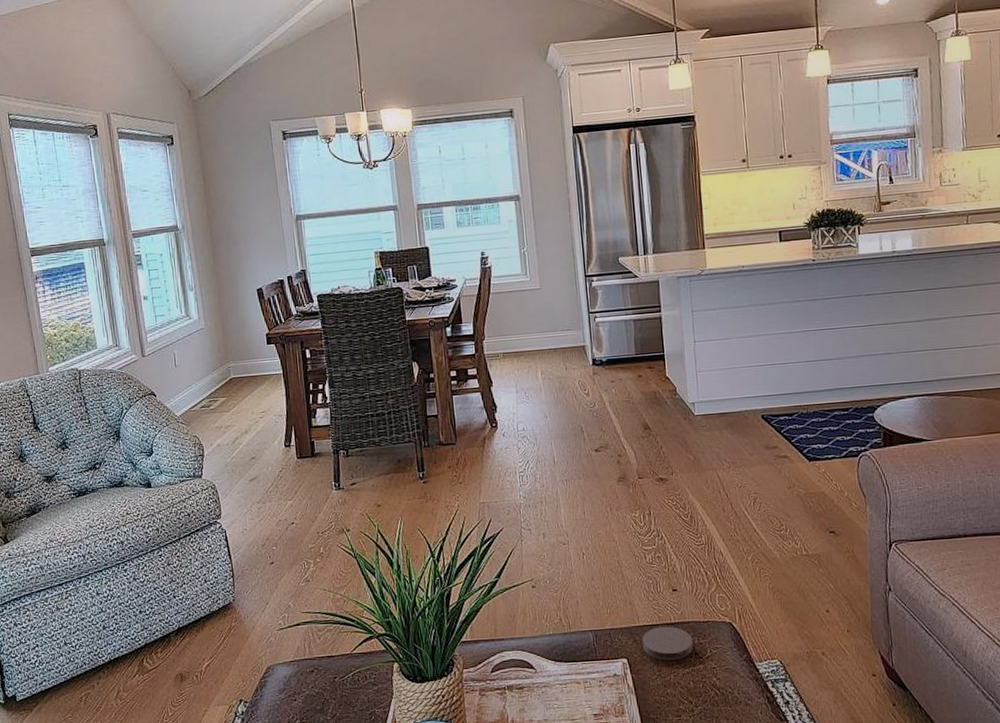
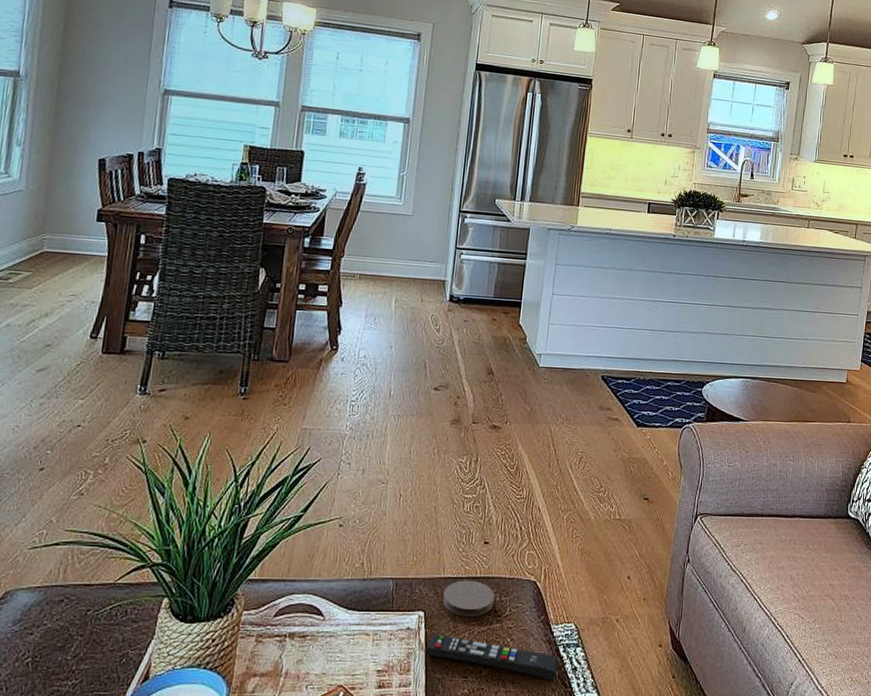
remote control: none [636,678,770,715] -> present [426,634,559,681]

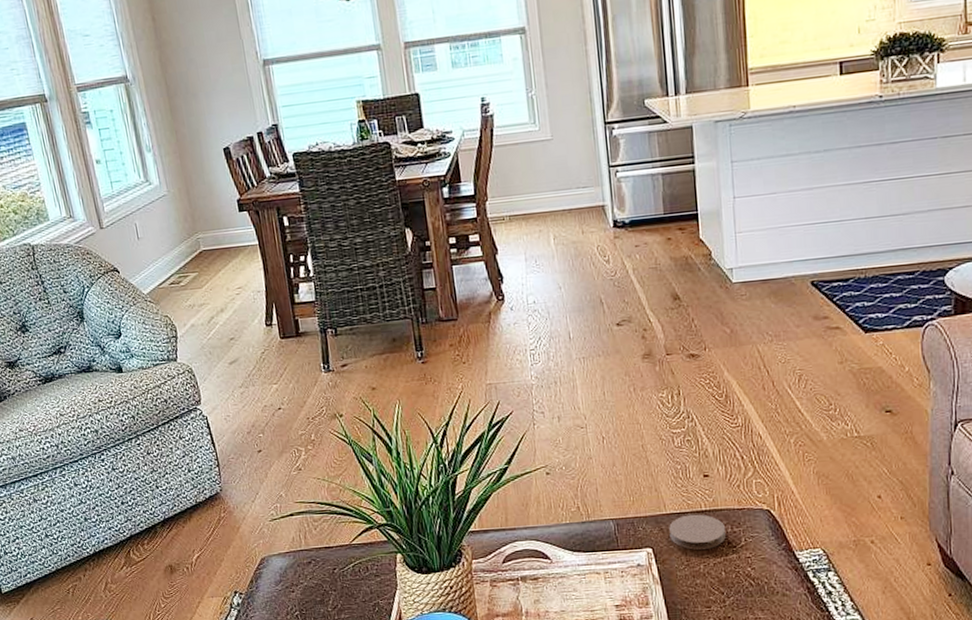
remote control: present [426,634,559,681] -> none [661,568,811,606]

